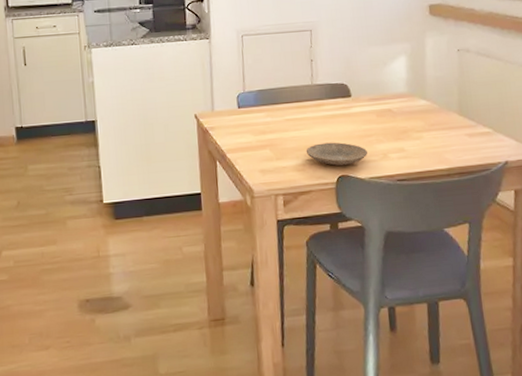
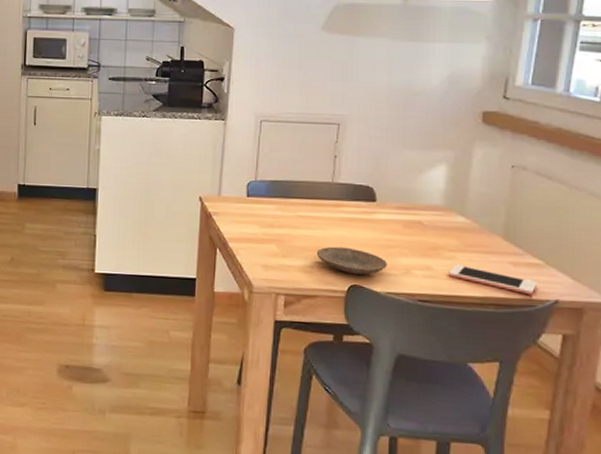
cell phone: none [418,142,490,161] -> present [448,264,538,295]

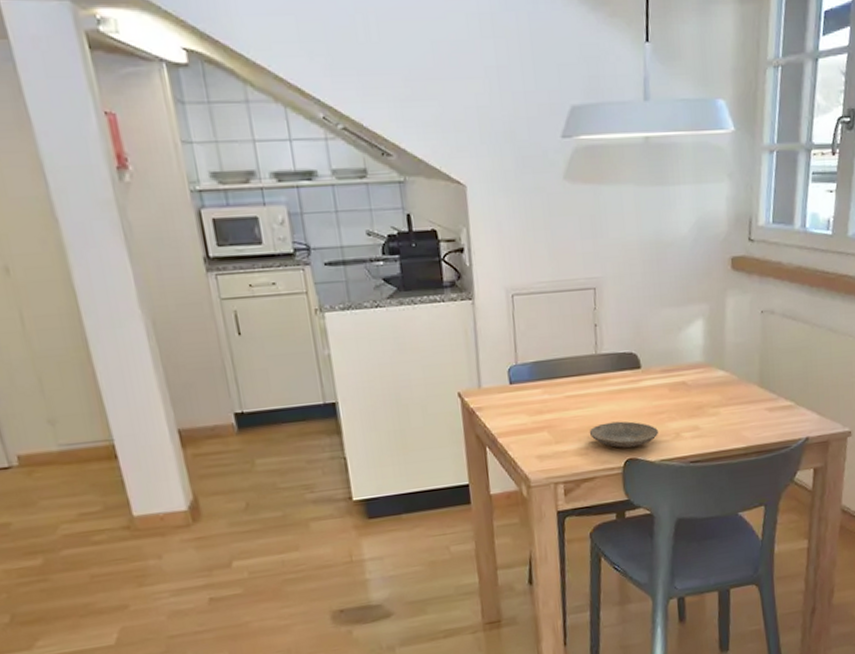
cell phone: present [448,264,538,295] -> none [714,419,791,437]

